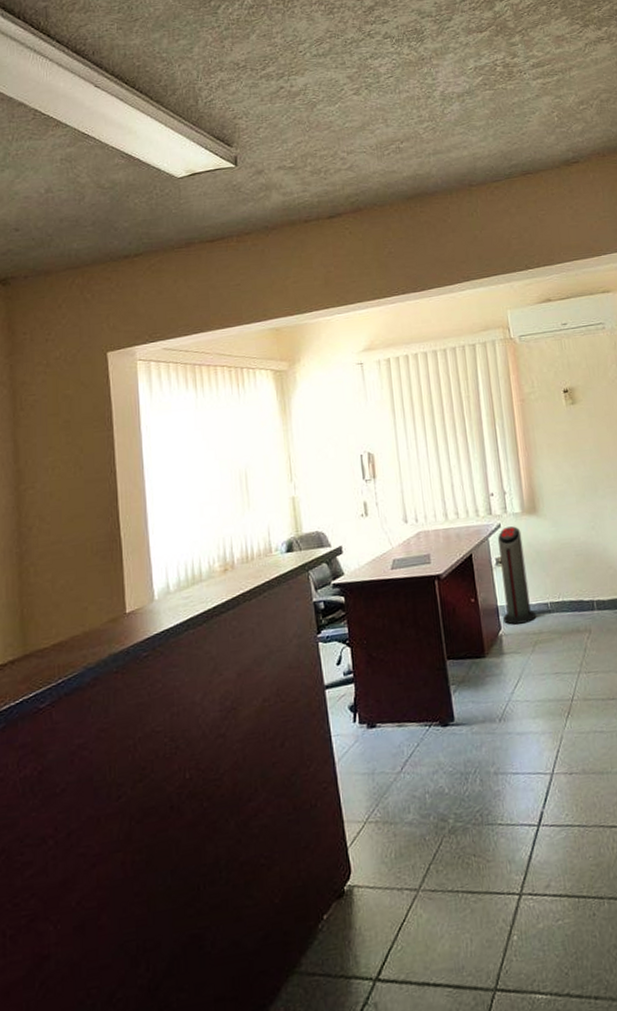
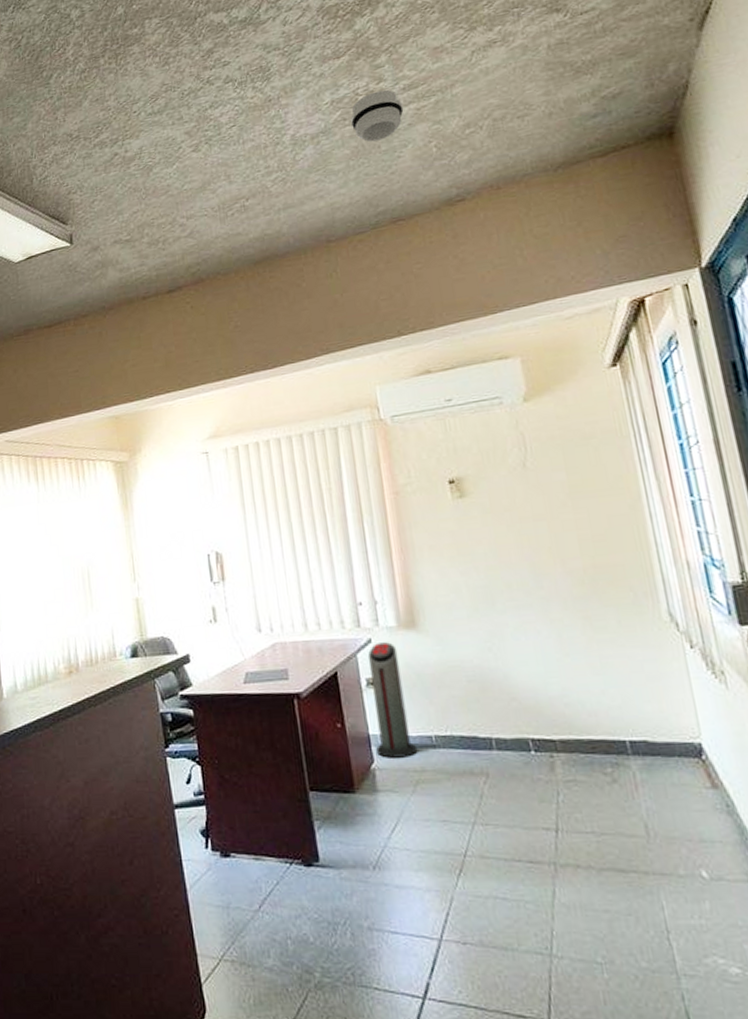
smoke detector: none [490,64,533,106] -> present [350,90,404,142]

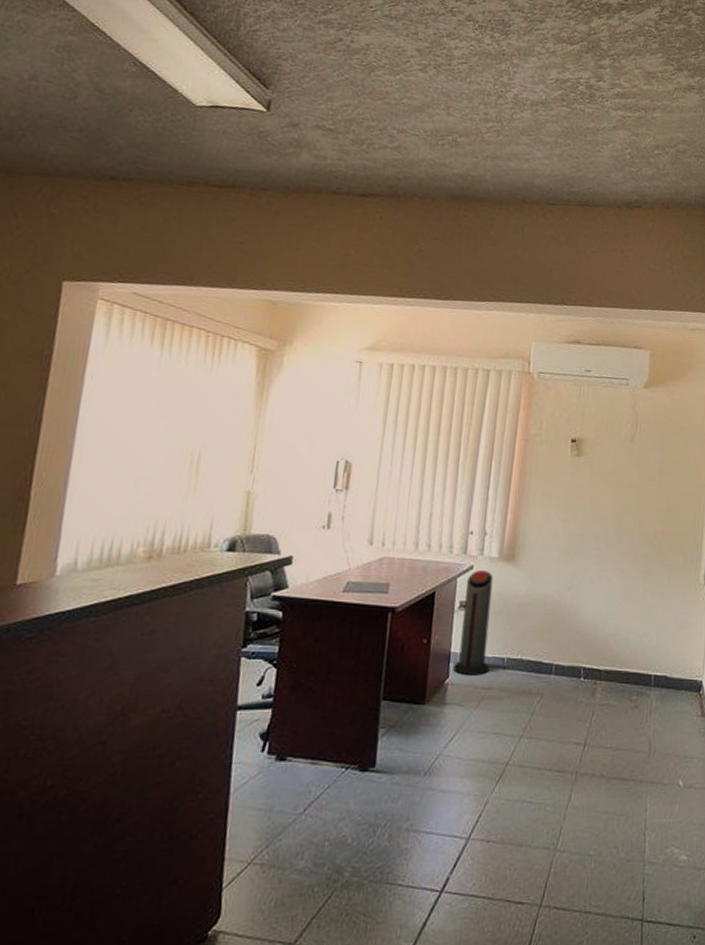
smoke detector: present [350,90,404,142] -> none [568,86,613,132]

